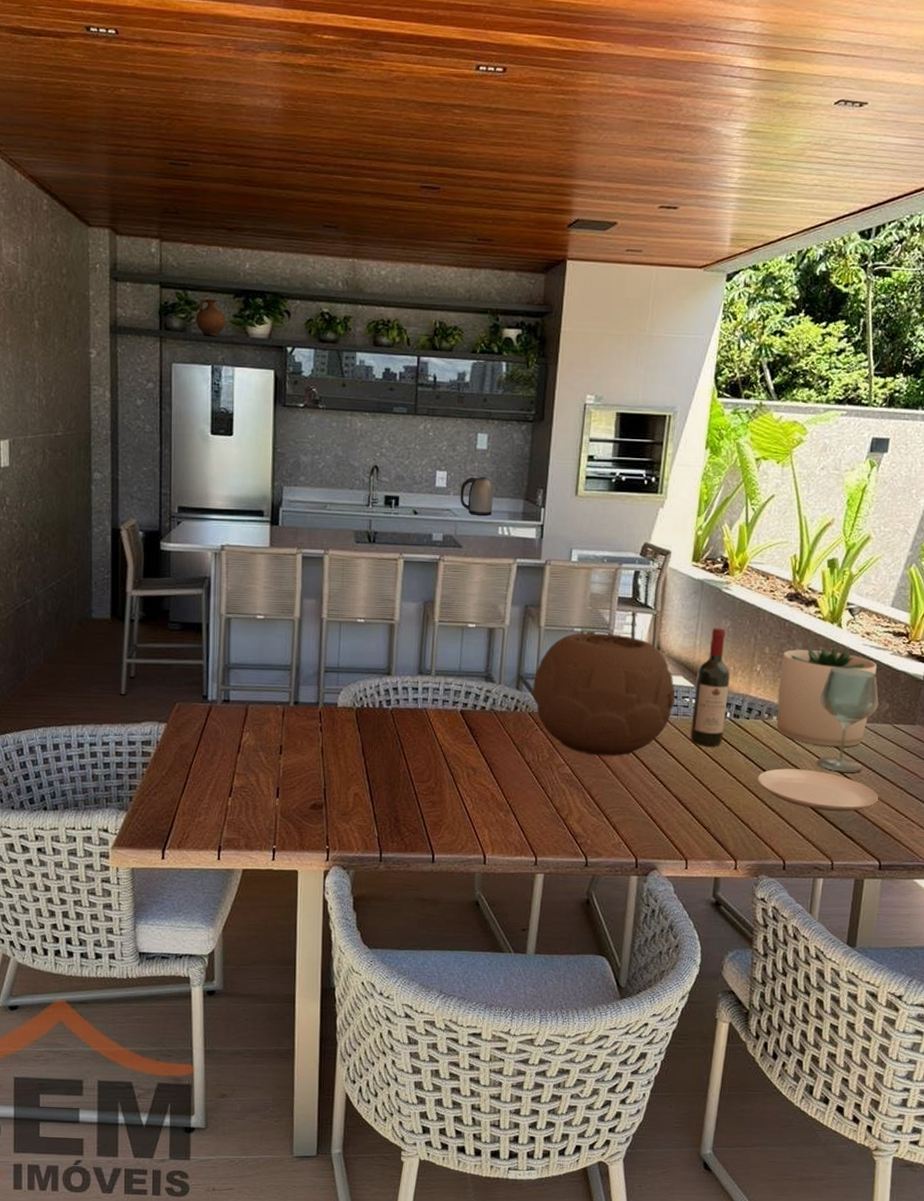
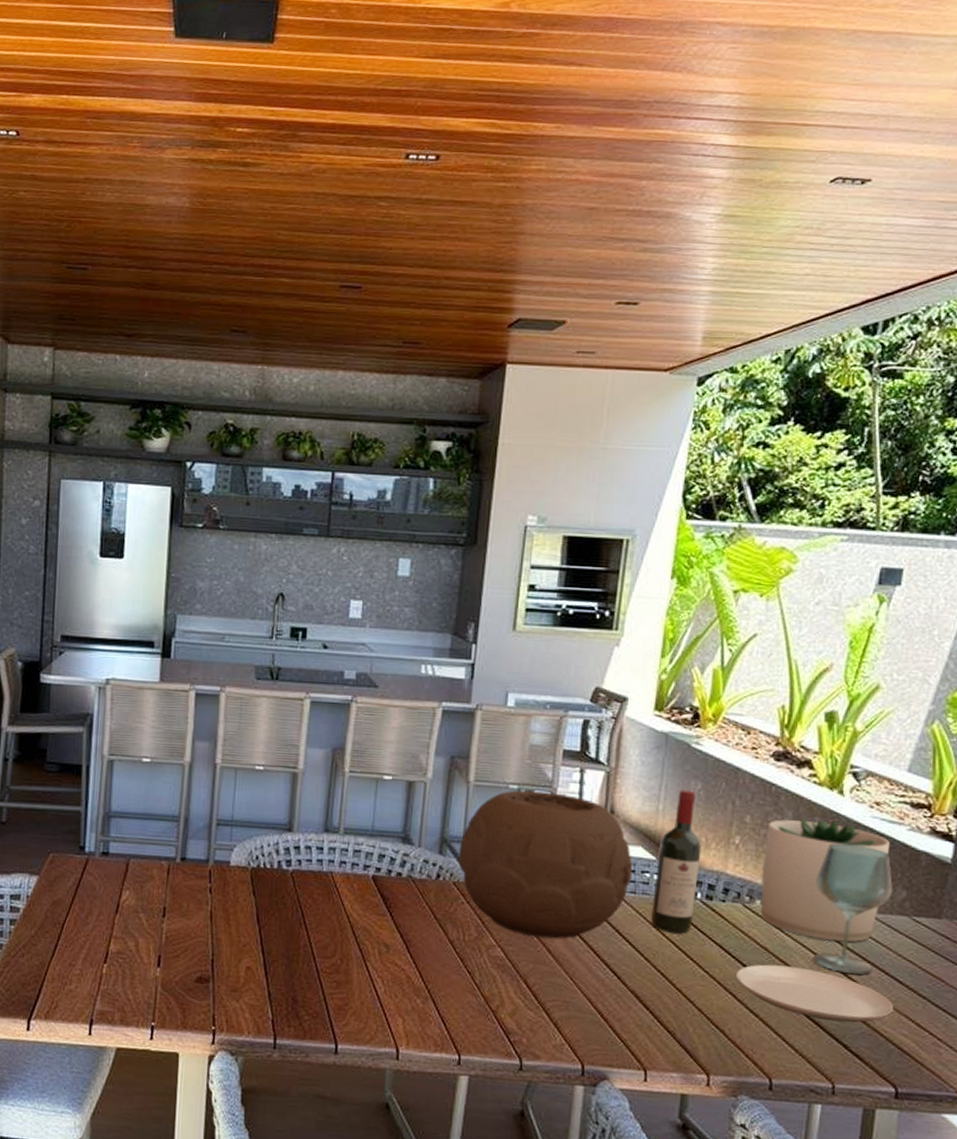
ceramic jug: present [196,299,226,337] -> none [88,410,121,451]
kettle: present [460,476,495,516] -> none [377,606,418,652]

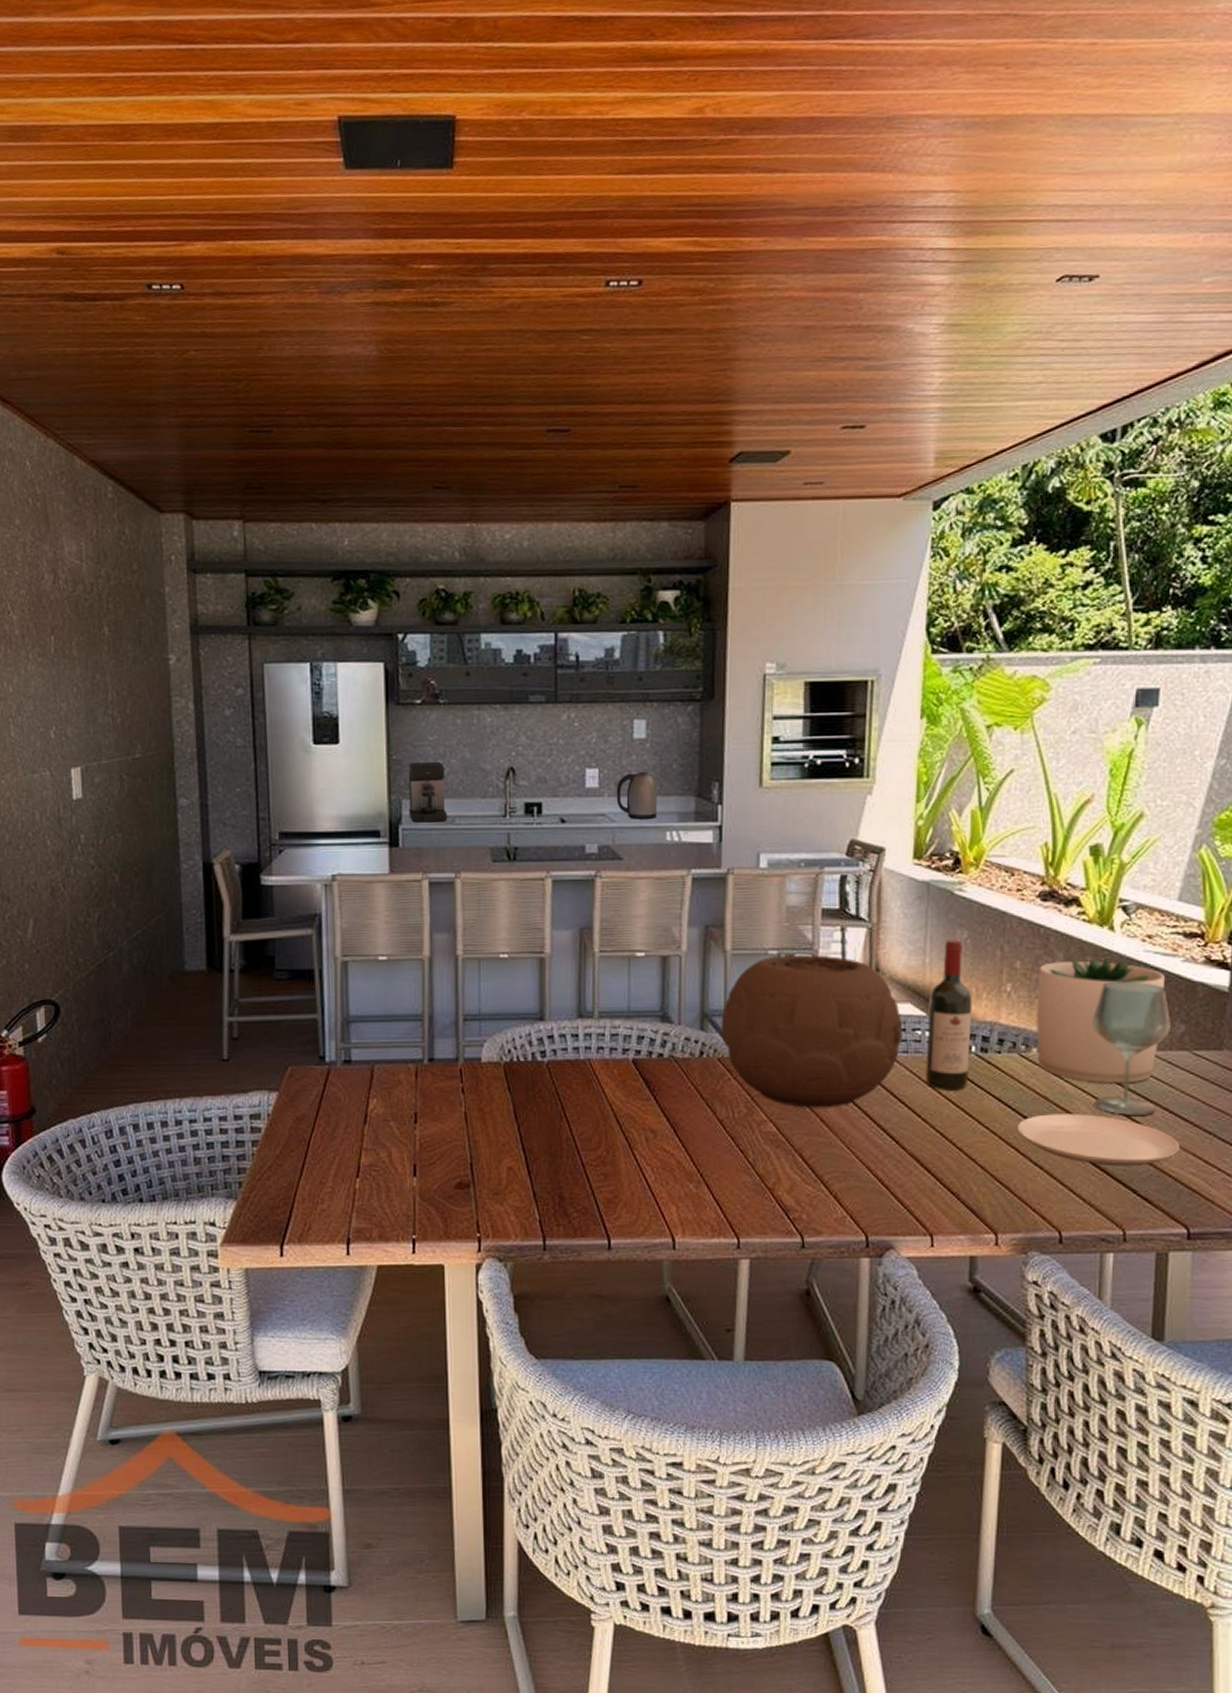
coffee maker: none [182,581,220,639] -> present [408,761,448,823]
kettle: none [377,606,418,652] -> present [616,771,659,819]

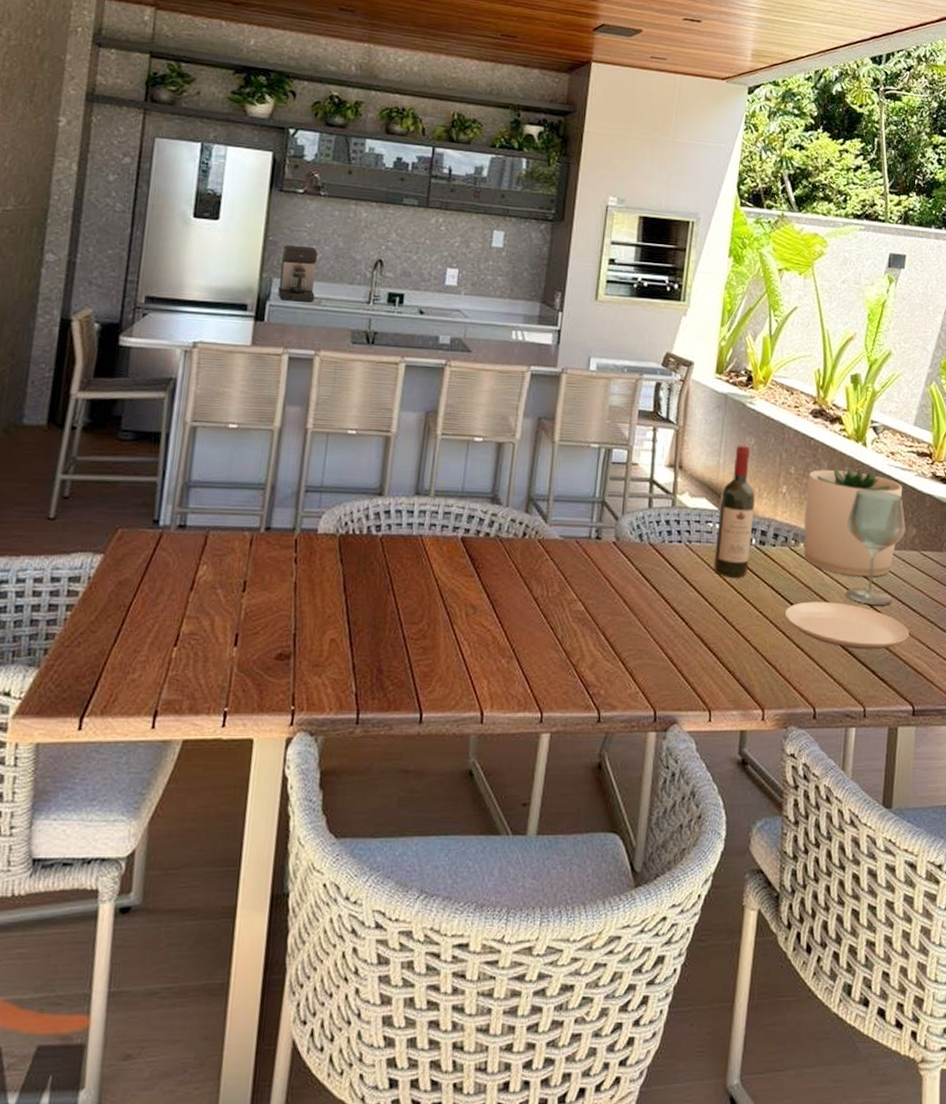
kettle: present [616,771,659,819] -> none [471,275,510,318]
decorative bowl: present [721,955,903,1108] -> none [543,449,699,590]

